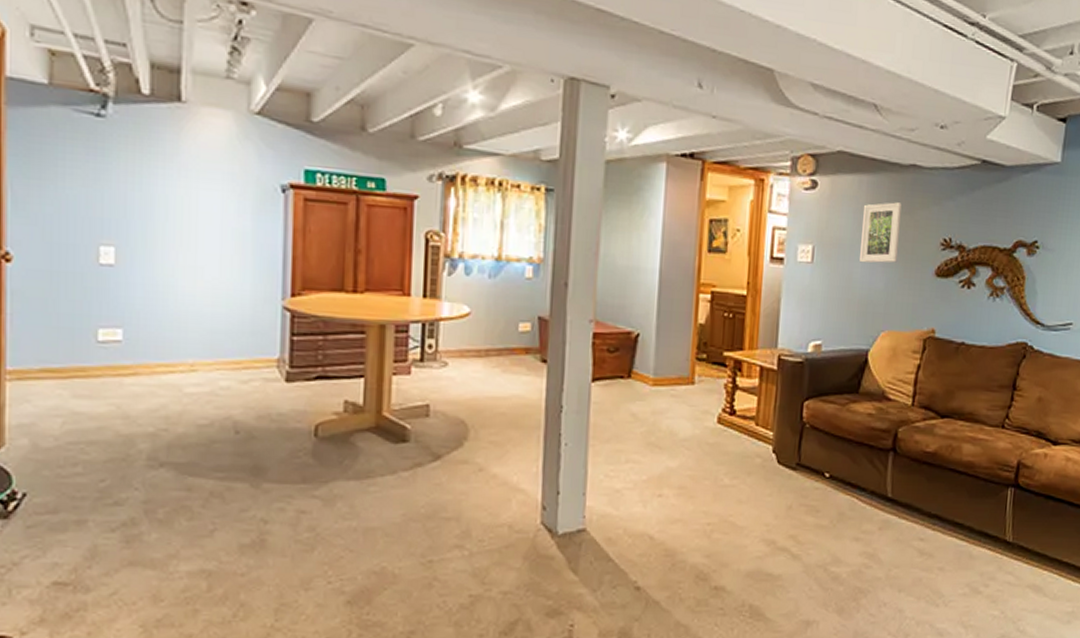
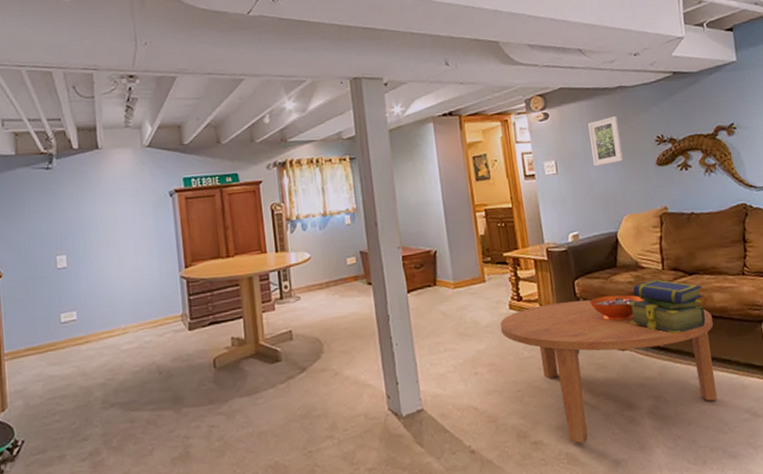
coffee table: none [701,425,955,596] -> present [500,299,717,444]
decorative bowl: none [817,426,881,458] -> present [590,295,643,321]
stack of books: none [859,416,952,484] -> present [629,279,706,334]

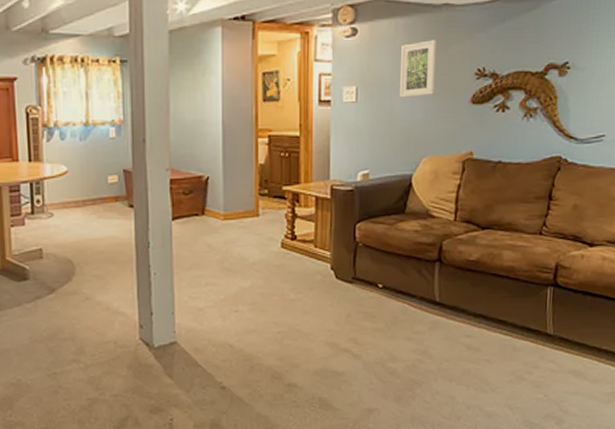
coffee table: present [500,299,717,444] -> none [268,245,497,390]
decorative bowl: present [590,295,643,321] -> none [369,243,427,270]
stack of books: present [629,279,706,334] -> none [409,231,493,289]

